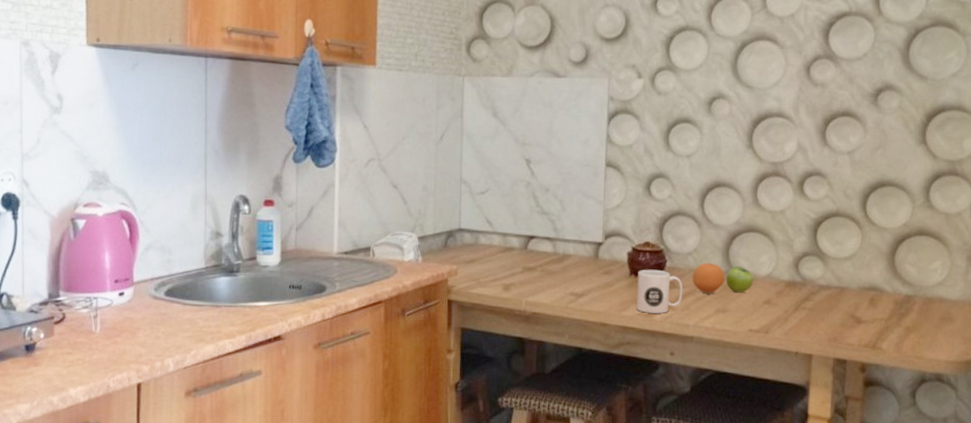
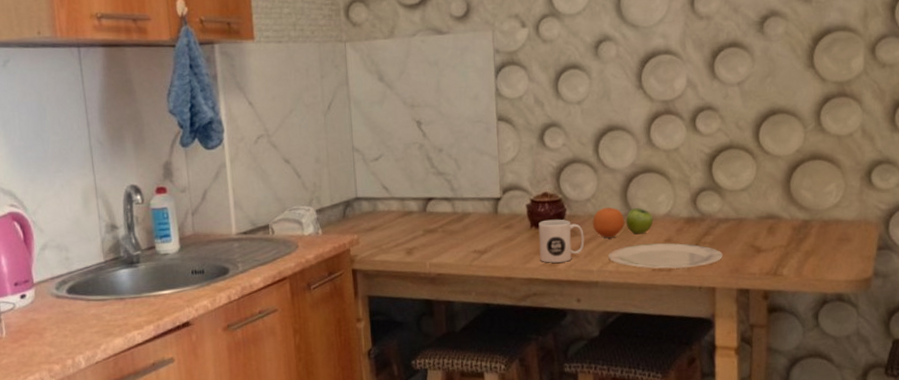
plate: none [705,303,822,332] -> present [608,242,723,269]

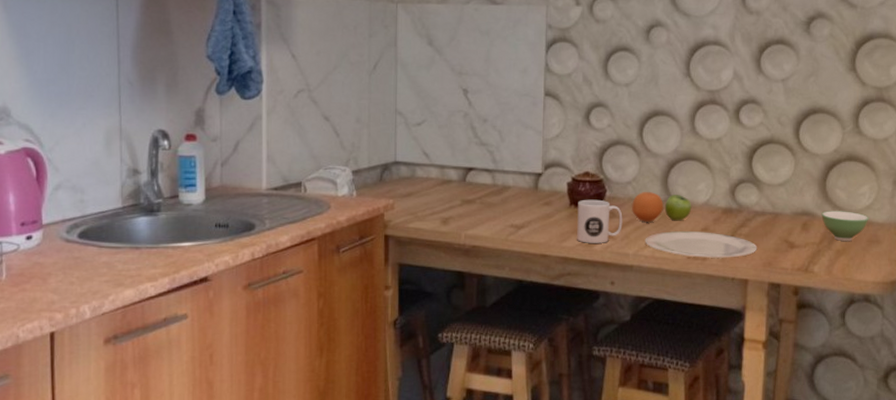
bowl: none [787,211,838,242] -> present [821,211,869,241]

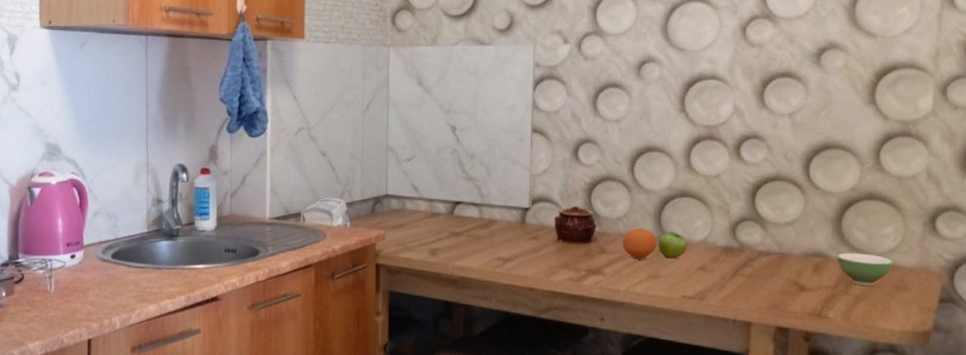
mug: present [577,199,623,243] -> none [565,234,613,279]
plate: present [645,231,758,258] -> none [636,269,762,299]

